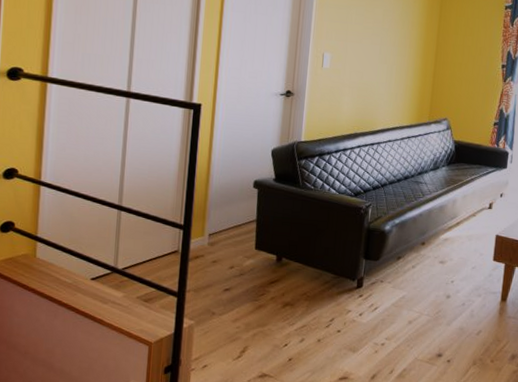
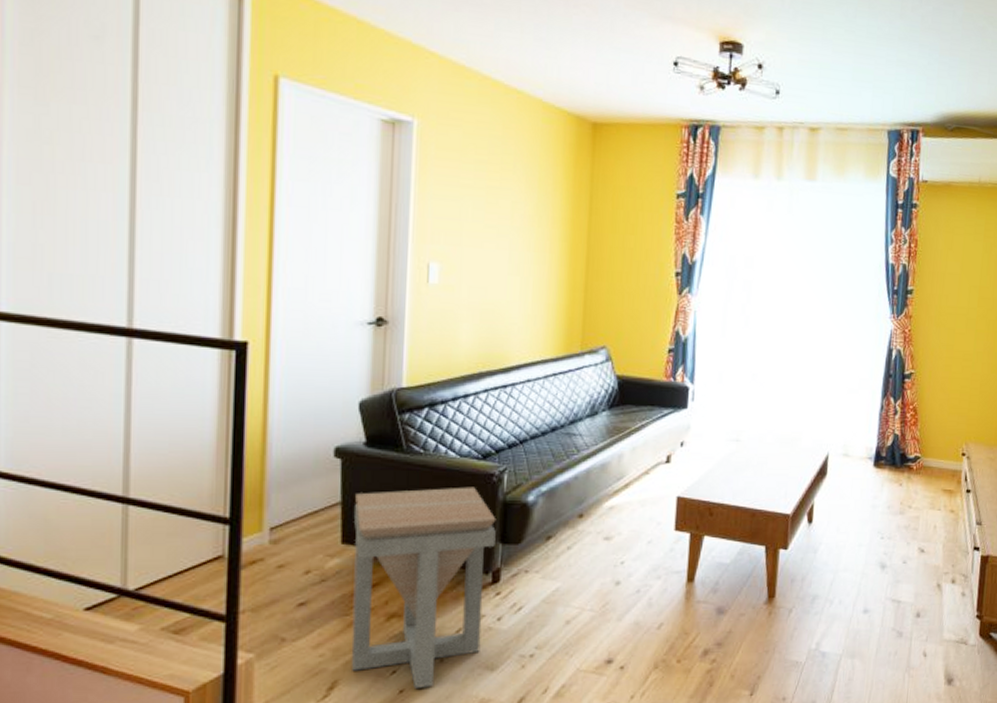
side table: none [257,214,362,360] -> present [351,487,497,690]

